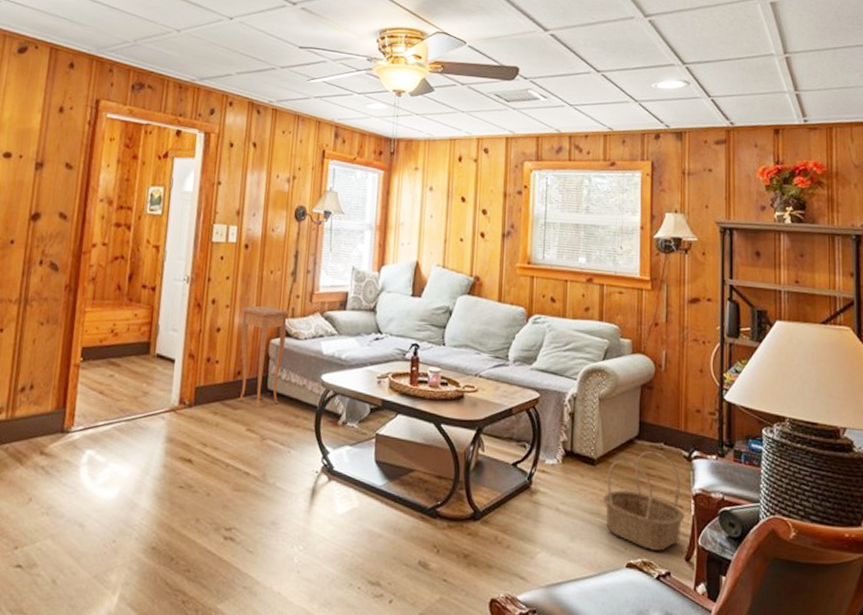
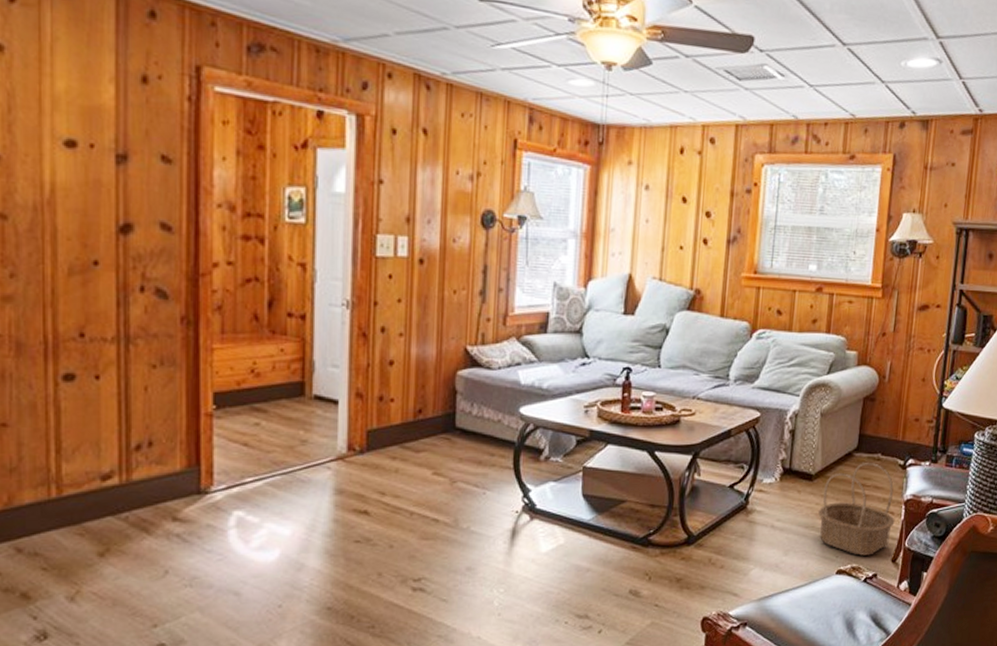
side table: present [239,306,290,408] -> none [418,332,480,449]

